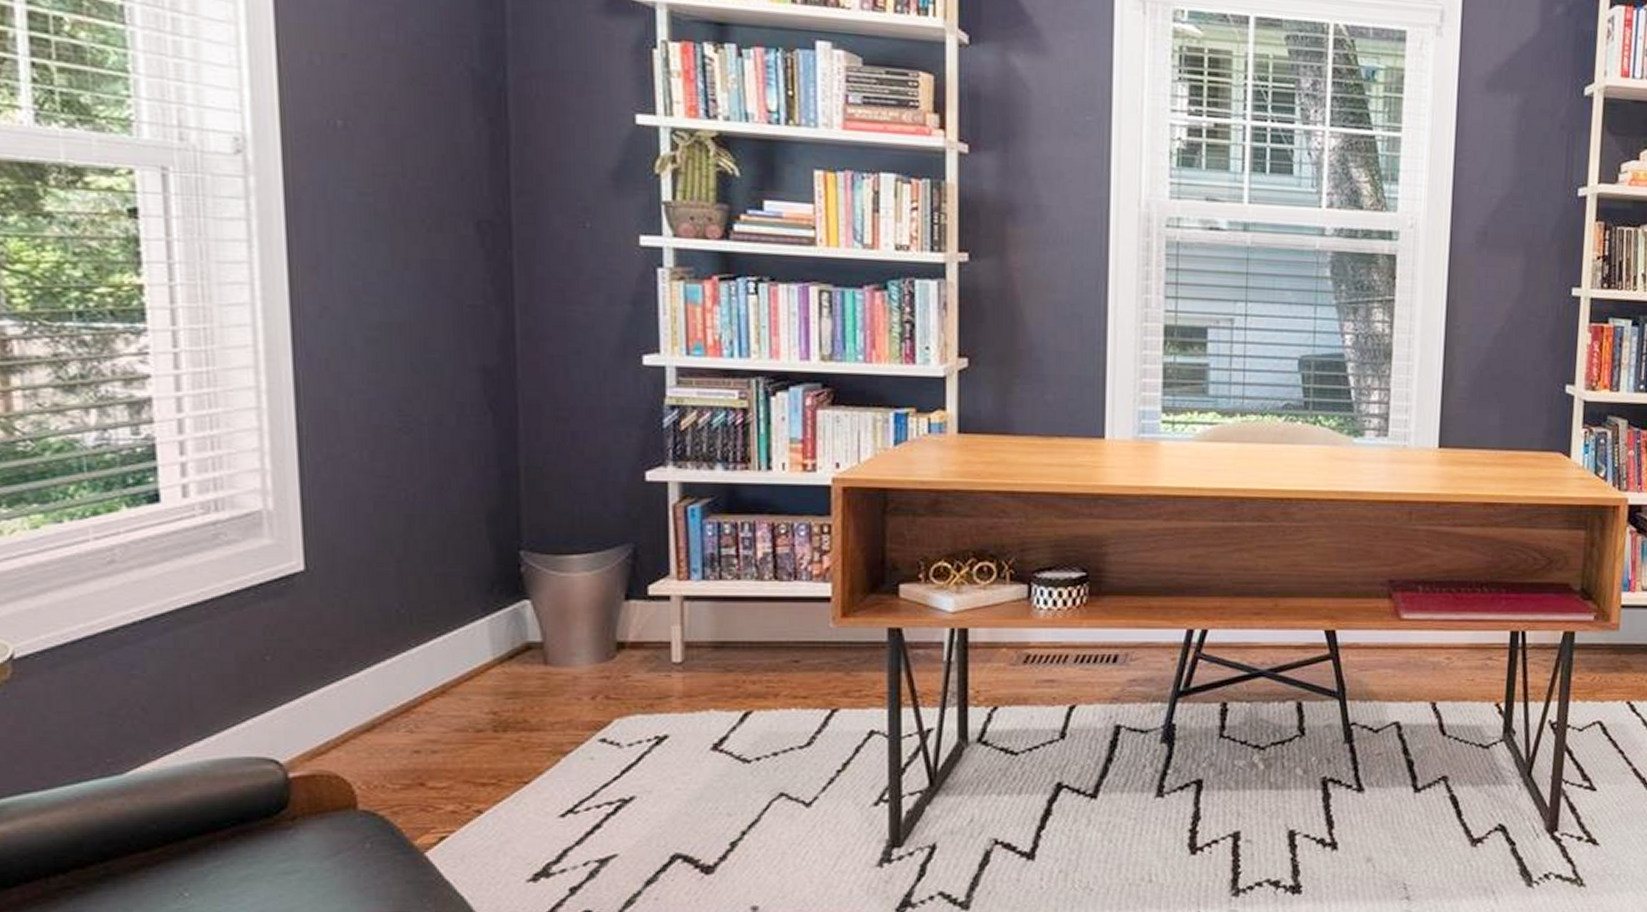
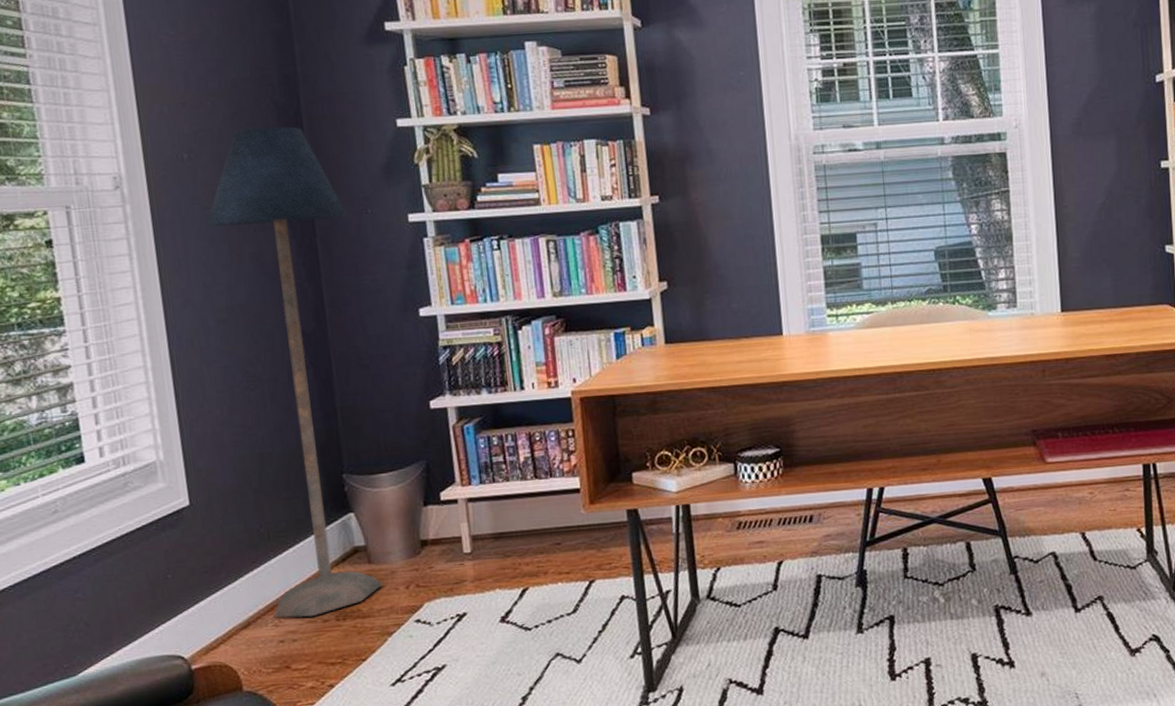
floor lamp: none [361,97,562,725] -> present [206,126,384,618]

